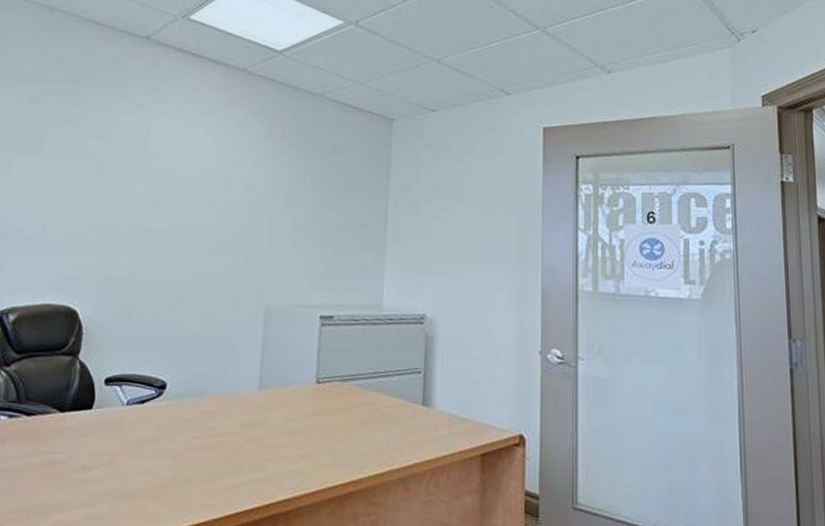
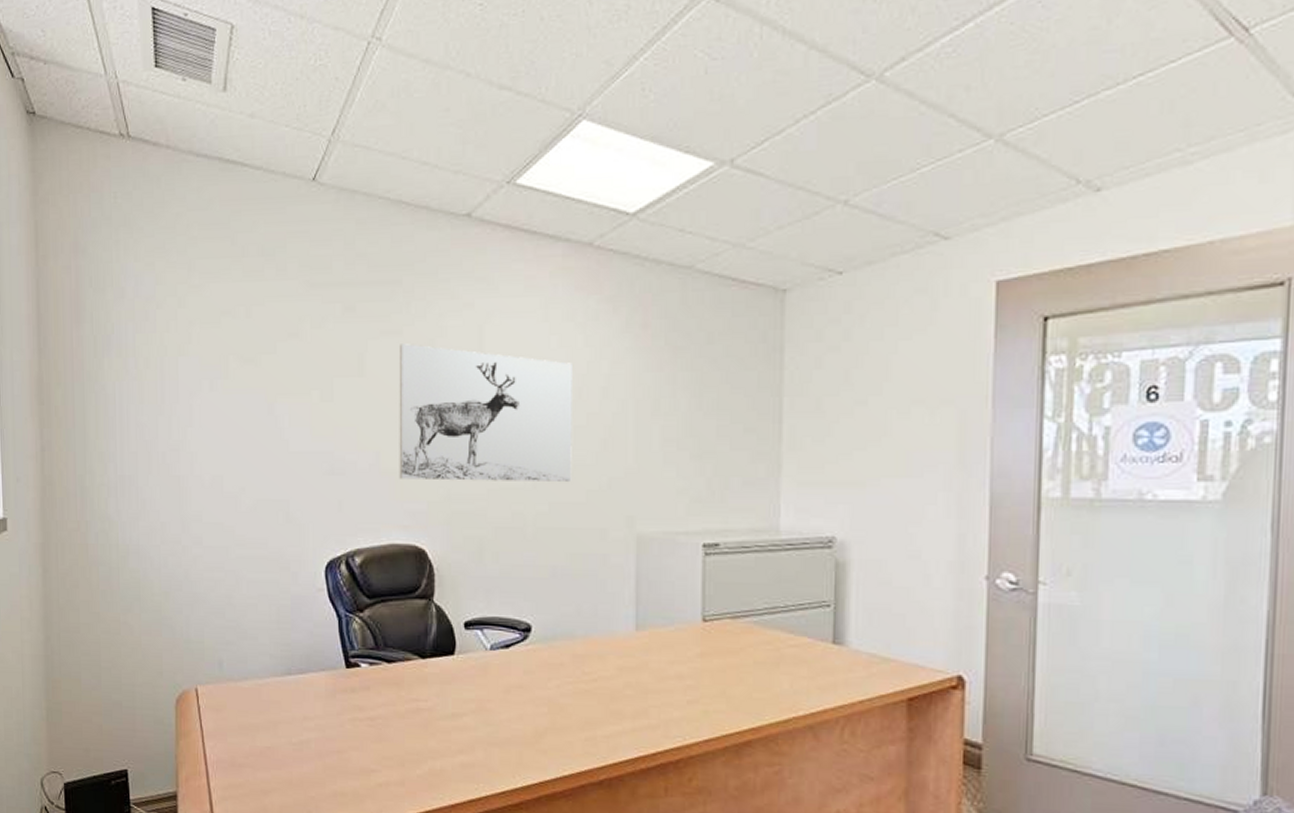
wall art: none [61,132,223,258] -> present [398,344,572,483]

